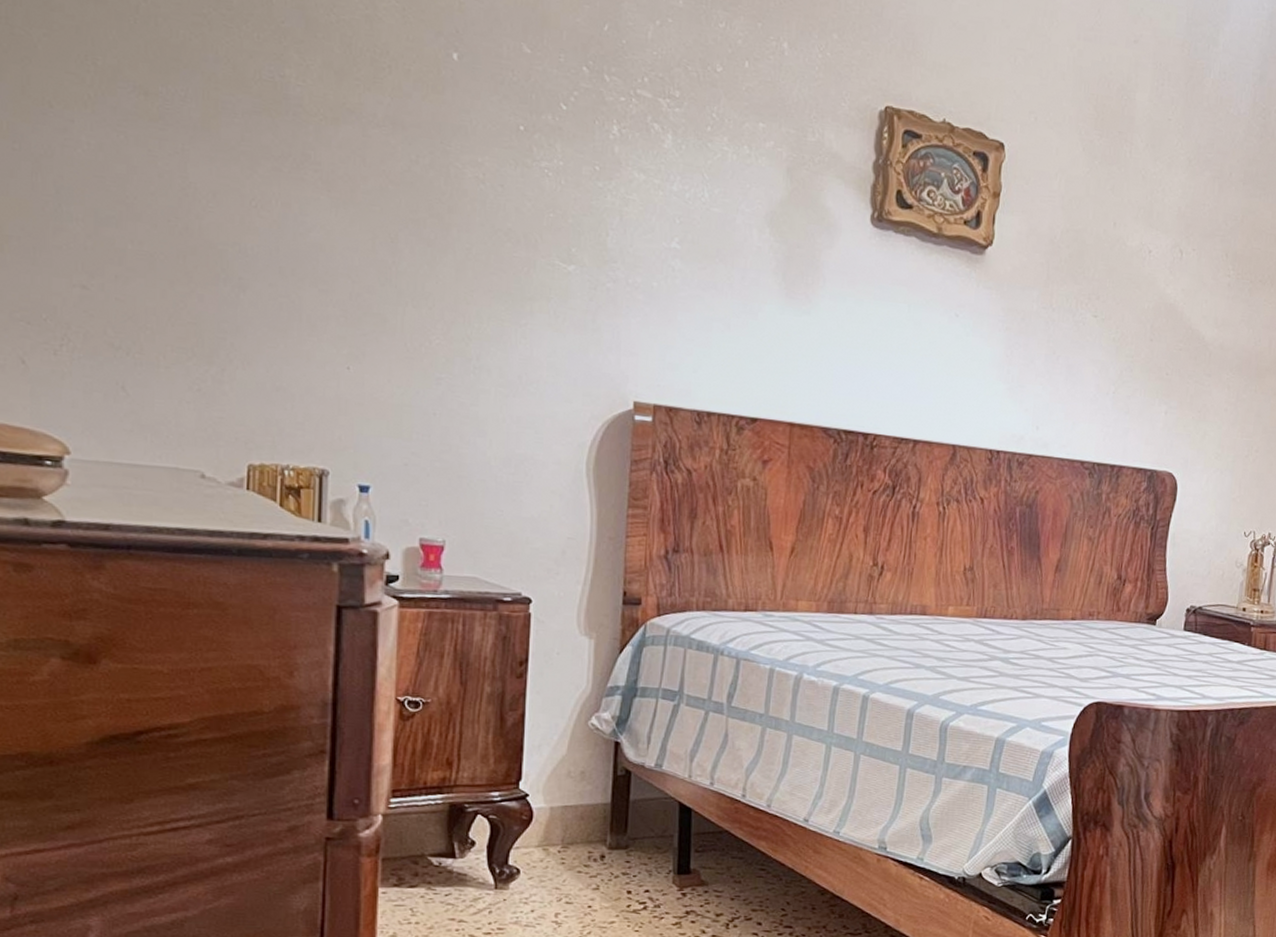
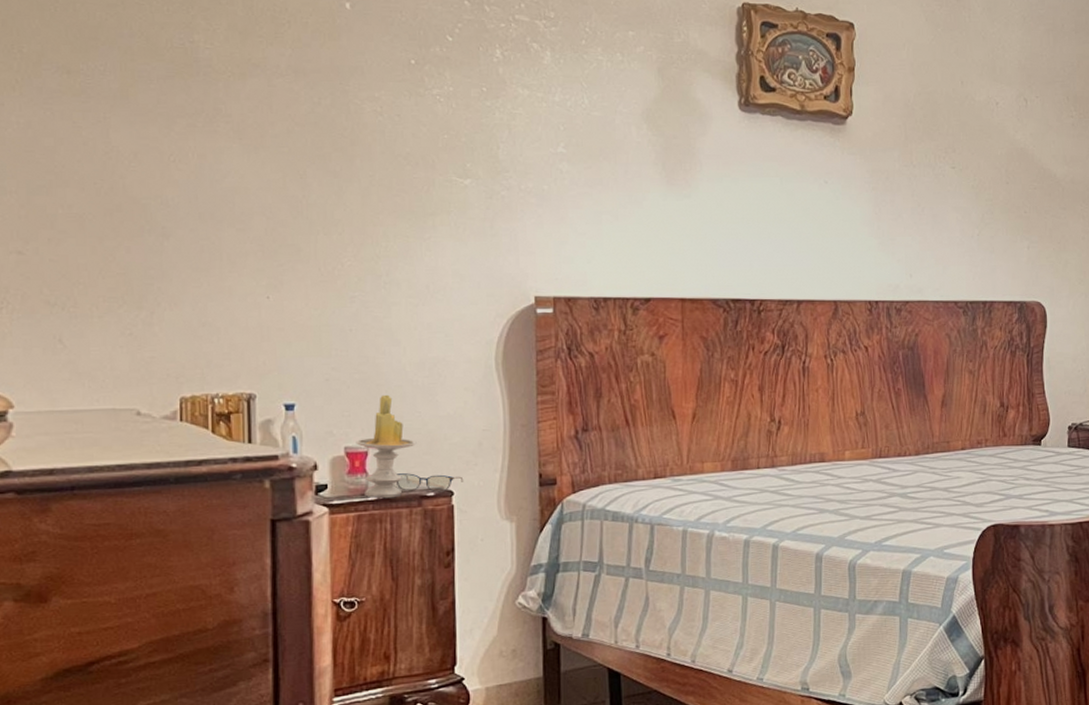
candle: none [432,487,496,599] -> present [356,394,417,499]
glasses: none [472,573,543,599] -> present [397,473,464,493]

